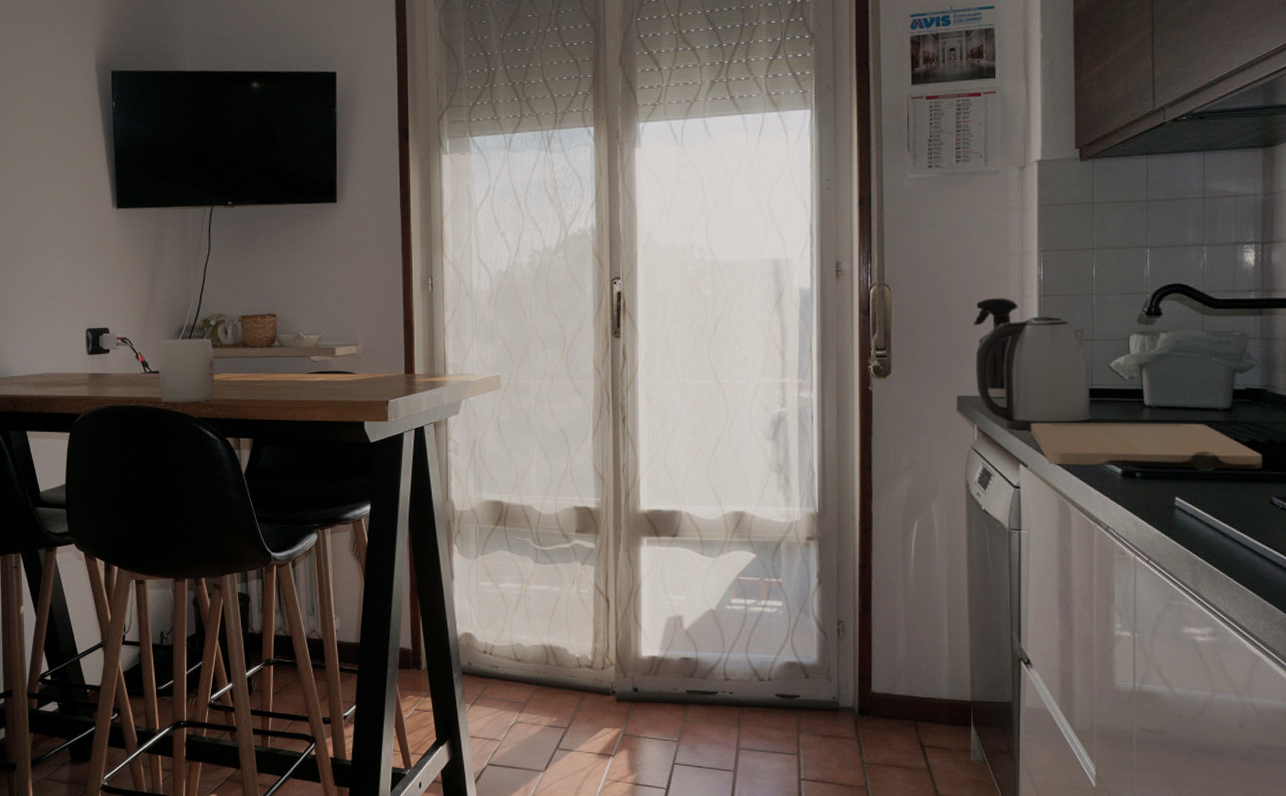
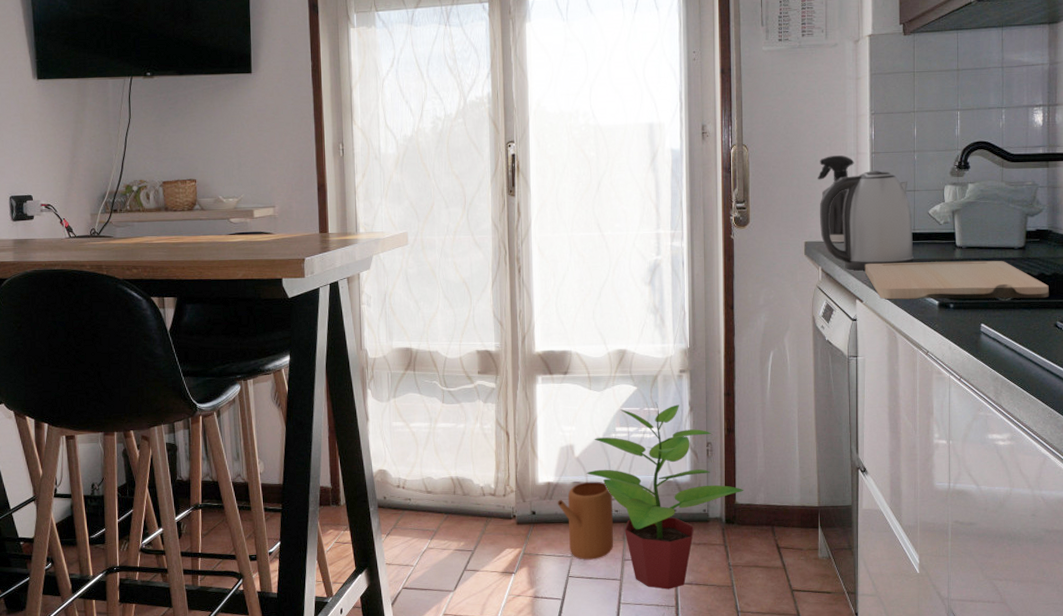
mug: present [158,338,215,403] -> none [82,203,138,266]
watering can: none [662,658,727,746] -> present [557,481,614,560]
potted plant: none [696,572,882,786] -> present [586,402,744,590]

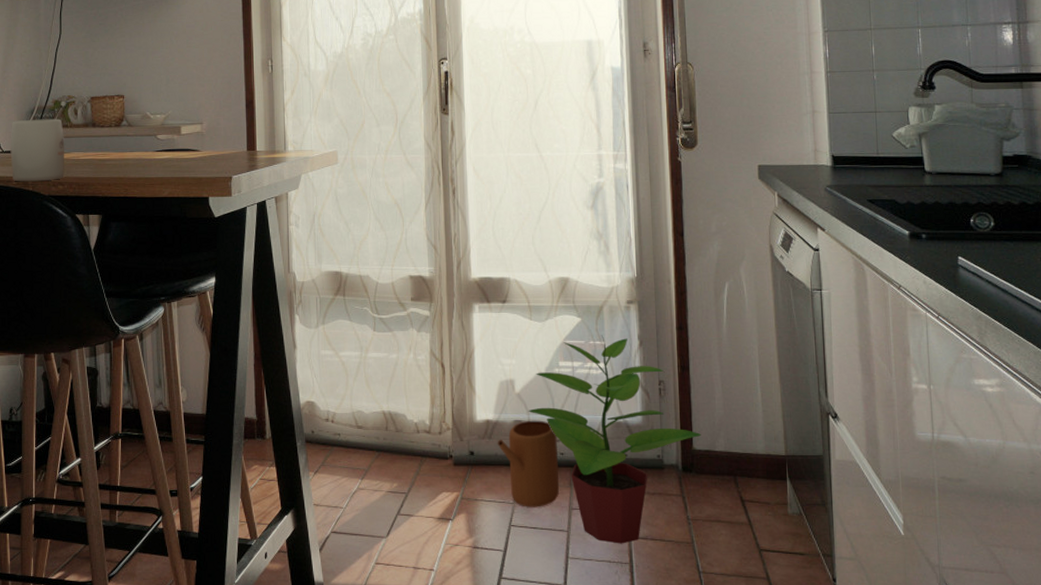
mug: none [82,203,138,266] -> present [10,118,65,182]
spray bottle: present [818,155,854,242] -> none [769,74,809,166]
kettle: present [820,171,914,271] -> none [773,91,879,197]
cutting board: present [864,260,1049,300] -> none [825,187,1033,230]

